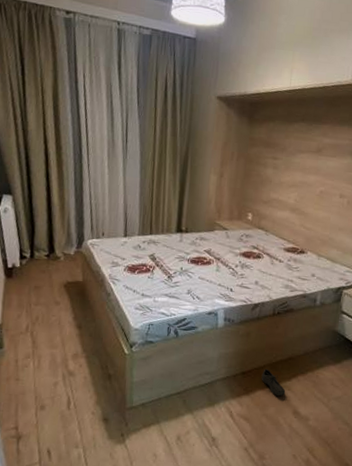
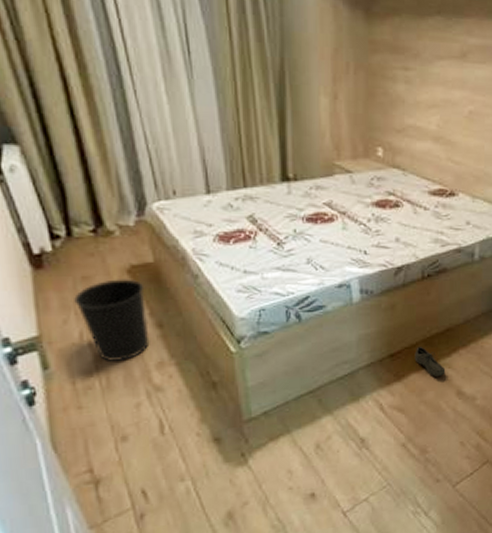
wastebasket: none [27,290,73,350] -> present [74,279,150,363]

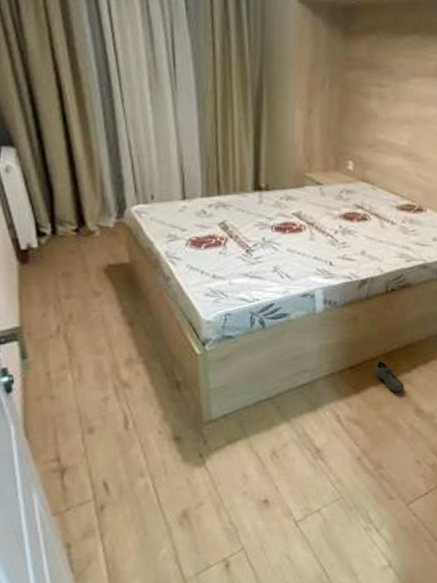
wastebasket: present [74,279,150,363] -> none [54,277,121,356]

